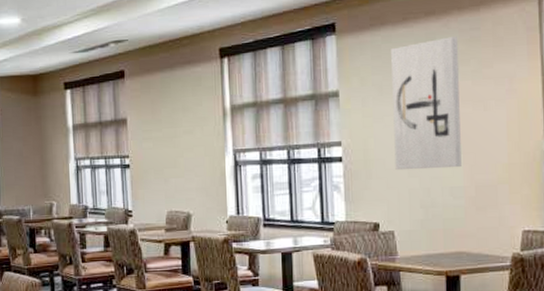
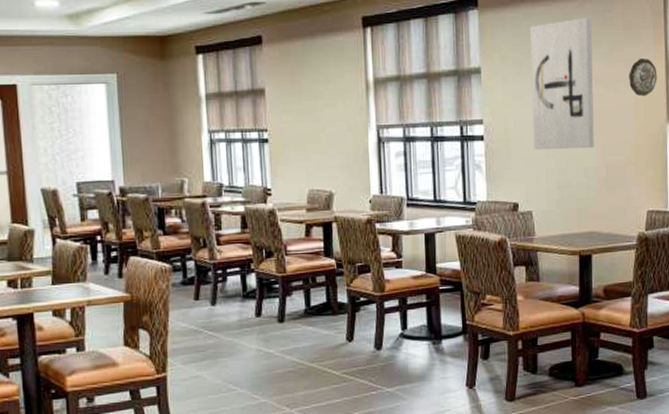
decorative plate: none [500,74,533,114] -> present [629,57,657,97]

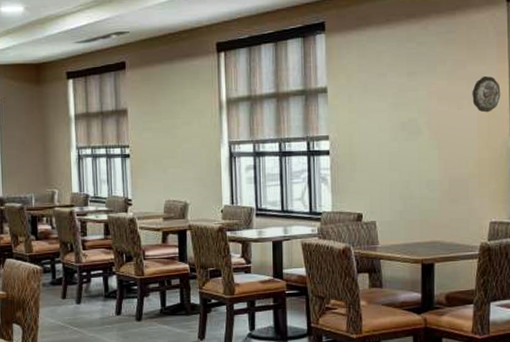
wall art: present [530,16,594,150] -> none [375,38,437,164]

